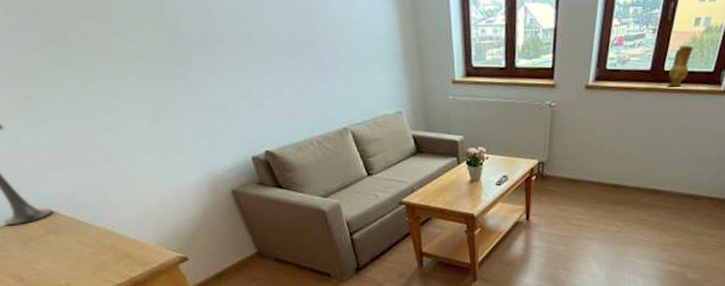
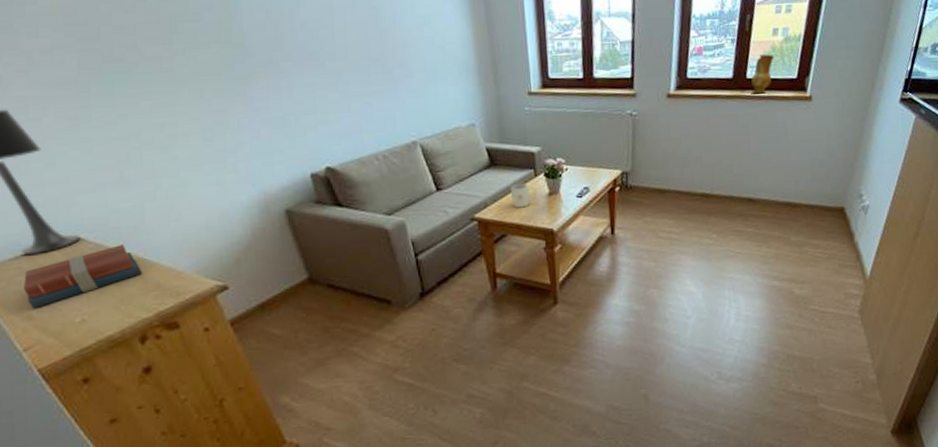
books: none [10,218,111,273] -> present [23,244,142,309]
mug: none [435,170,459,194] -> present [511,183,537,208]

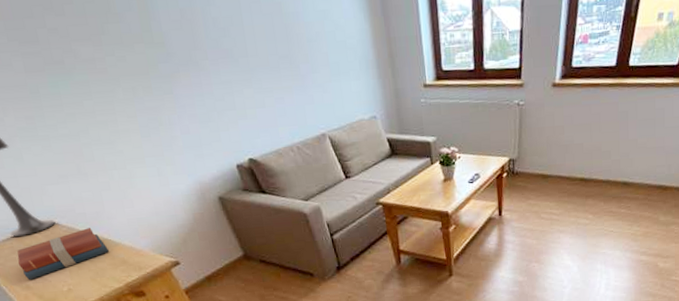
mug: present [511,183,537,208] -> none [410,170,433,194]
ceramic jug: present [751,54,775,94] -> none [633,40,658,81]

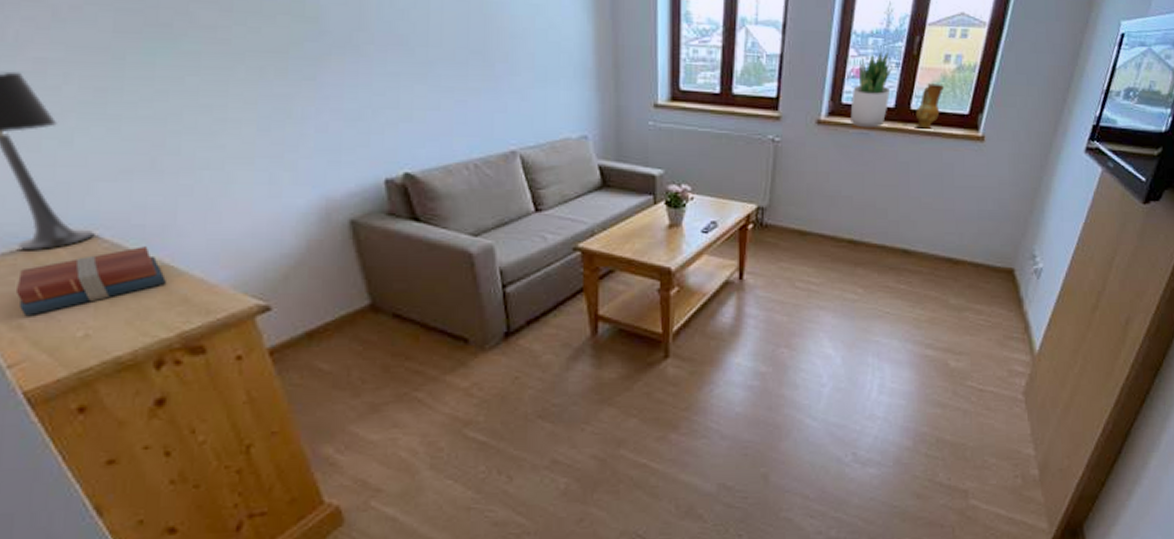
planter: none [579,15,614,86] -> present [850,50,893,129]
ceramic jug: none [633,40,658,81] -> present [915,83,945,129]

